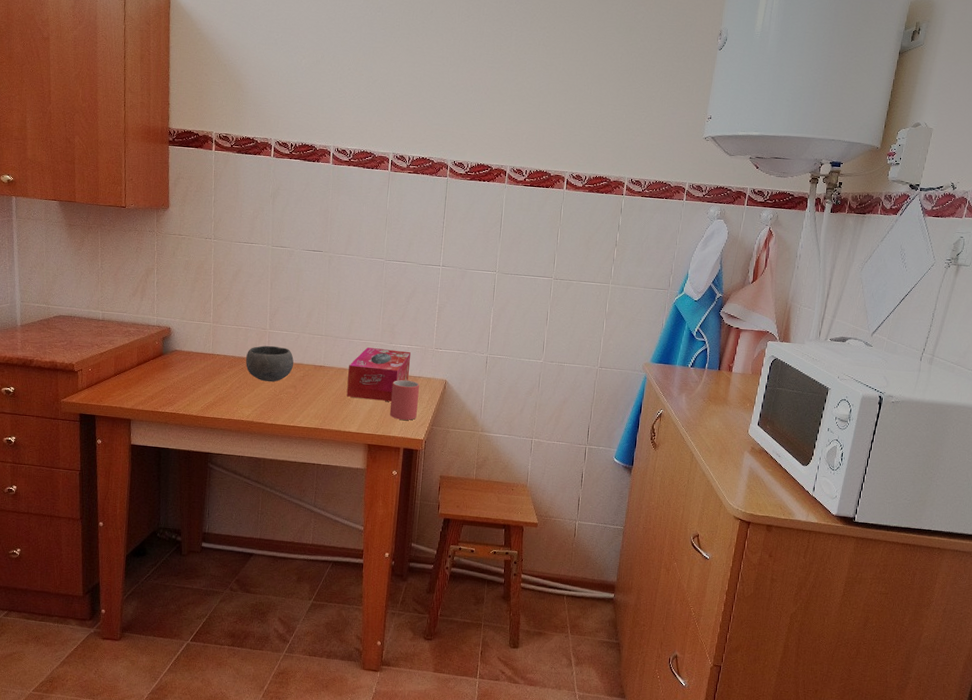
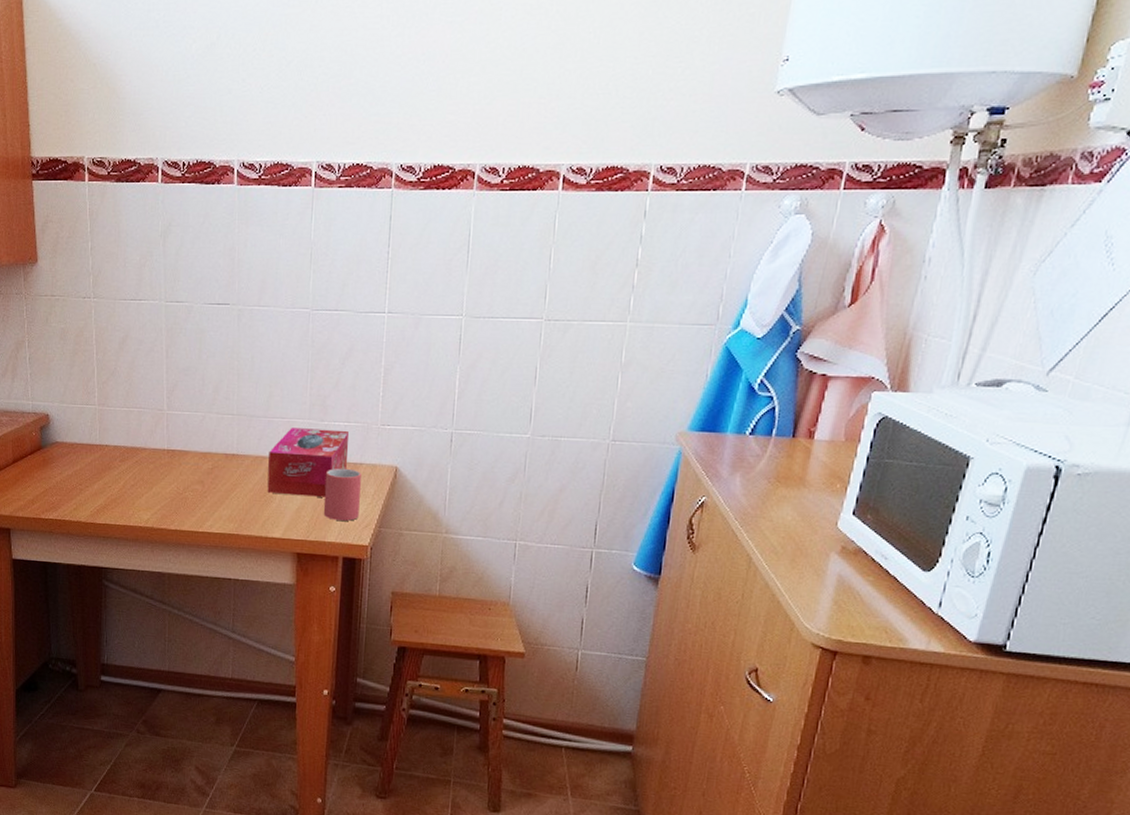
bowl: present [245,345,294,382] -> none [140,431,200,478]

